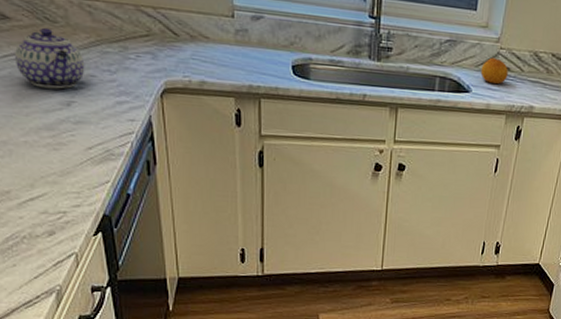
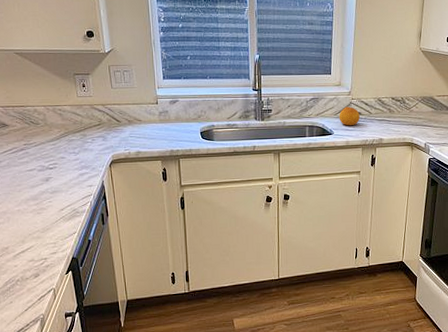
teapot: present [15,27,85,89] -> none [12,128,58,171]

